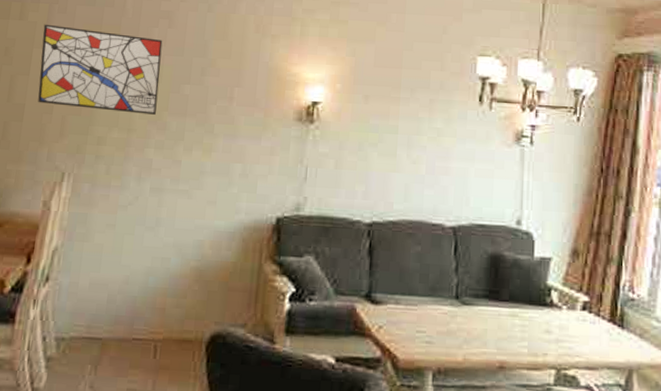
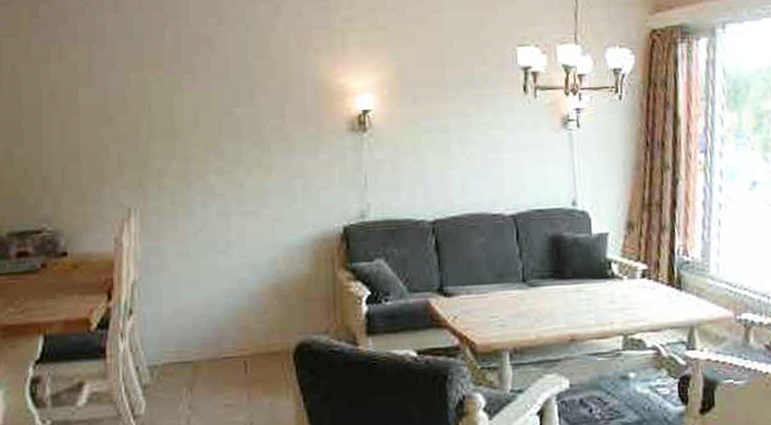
wall art: present [38,24,163,115] -> none [85,63,211,143]

